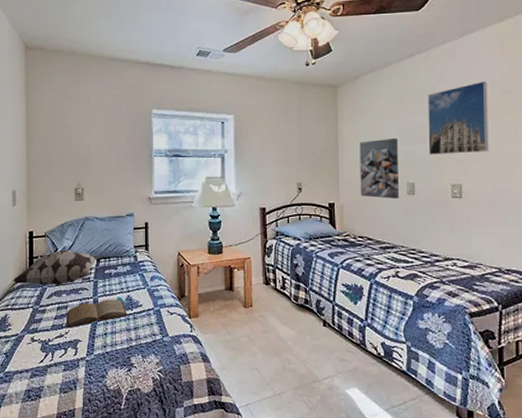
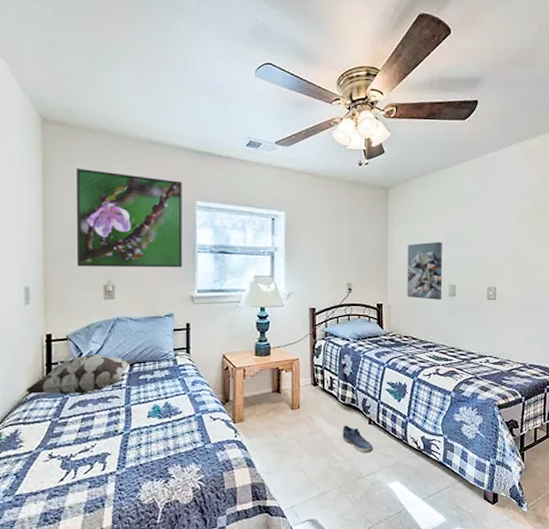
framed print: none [52,86,141,173] -> present [76,169,182,268]
book: present [66,299,127,327] -> none [92,407,165,440]
shoe: none [296,326,330,357] -> present [342,425,374,454]
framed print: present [427,81,489,155] -> none [469,191,521,259]

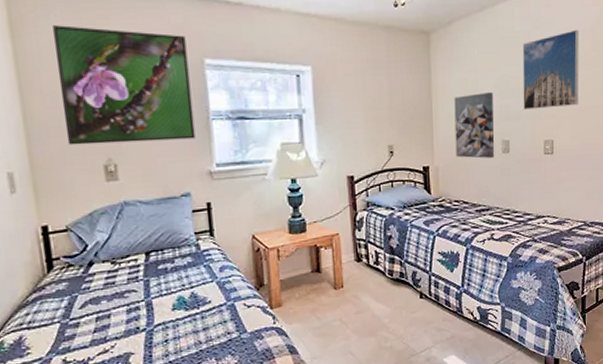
decorative pillow: present [25,354,138,395] -> none [25,244,154,295]
shoe: present [342,425,374,454] -> none [392,301,427,330]
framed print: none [469,191,521,259] -> present [522,29,579,109]

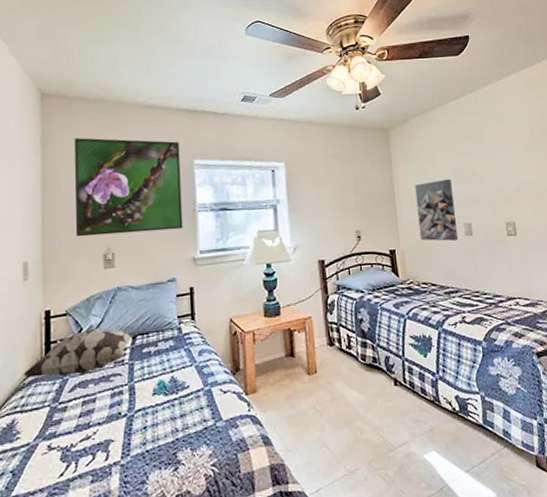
decorative pillow: none [25,244,154,295] -> present [23,328,140,378]
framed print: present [522,29,579,109] -> none [474,120,536,194]

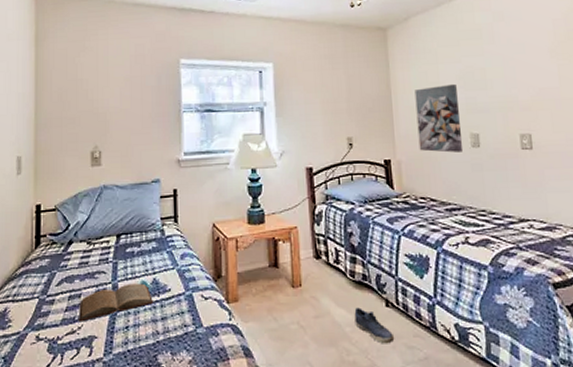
decorative pillow: present [23,328,140,378] -> none [15,225,124,270]
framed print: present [74,138,183,237] -> none [65,36,168,134]
book: none [94,382,171,426] -> present [79,283,153,321]
shoe: none [366,388,403,421] -> present [354,307,395,344]

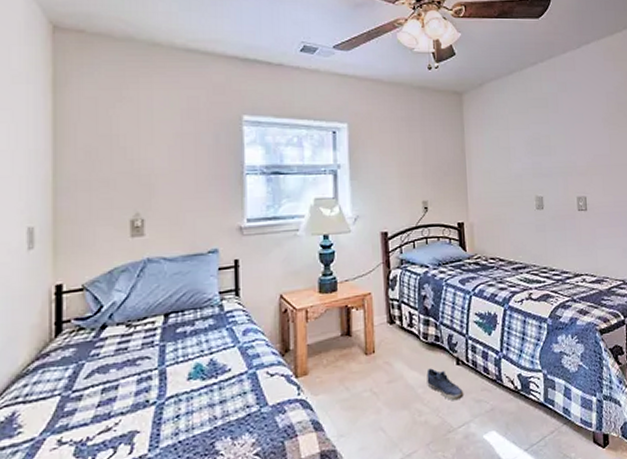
book: present [79,283,153,321] -> none [116,365,209,416]
wall art: present [414,83,464,153] -> none [487,149,529,215]

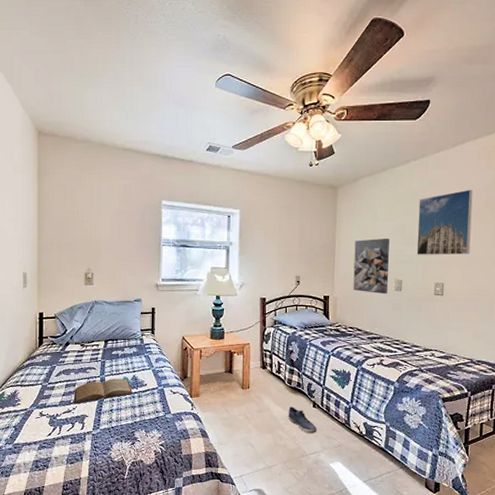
book: none [116,365,209,416] -> present [74,378,132,404]
wall art: none [487,149,529,215] -> present [353,238,389,294]
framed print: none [551,92,608,167] -> present [416,189,473,255]

